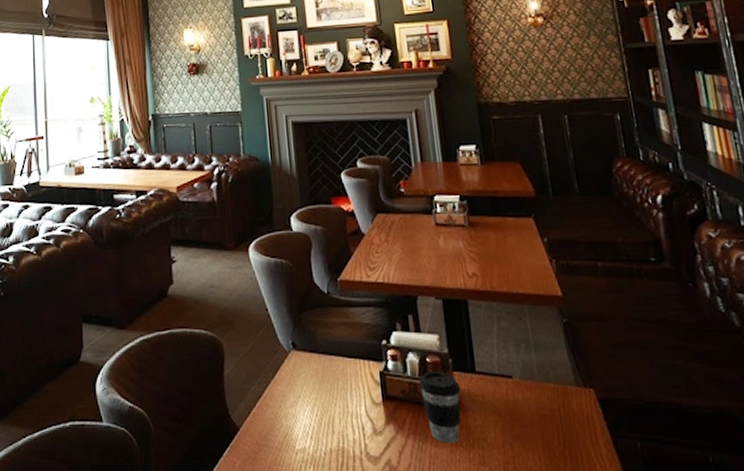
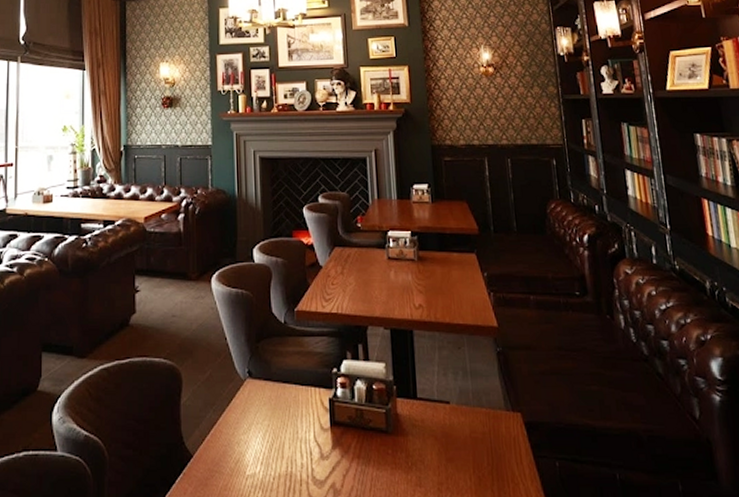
coffee cup: present [419,372,461,443] -> none [365,398,403,466]

